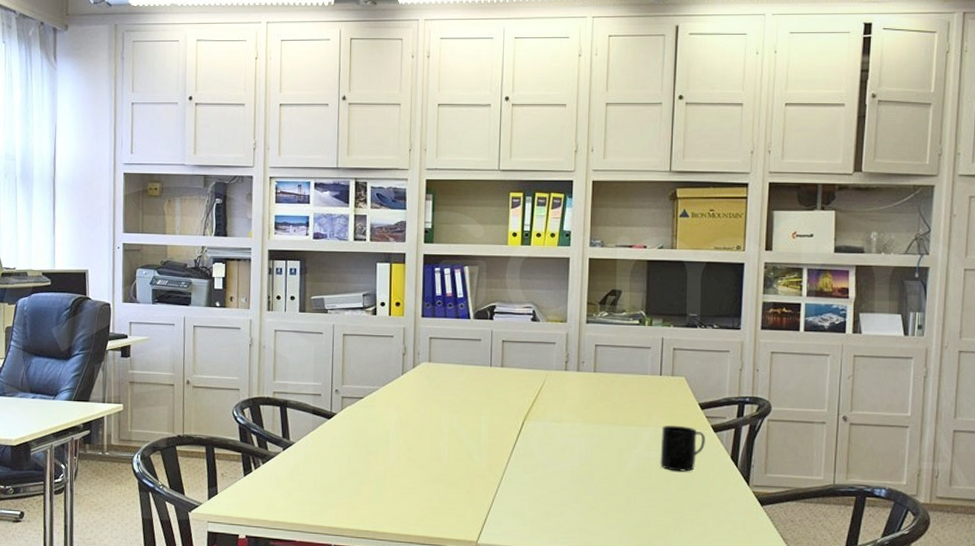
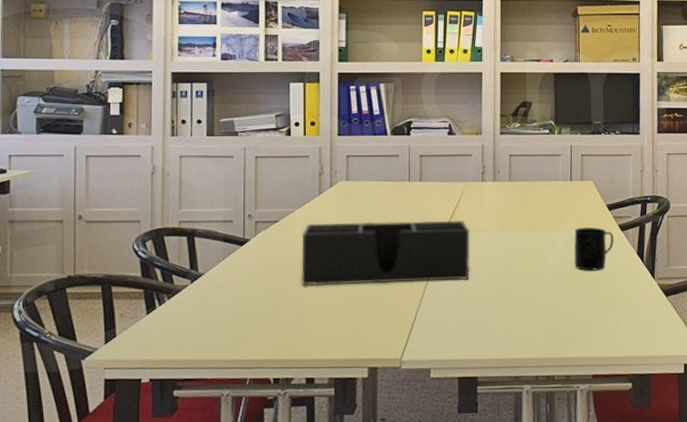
desk organizer: none [383,402,551,470] -> present [301,221,470,286]

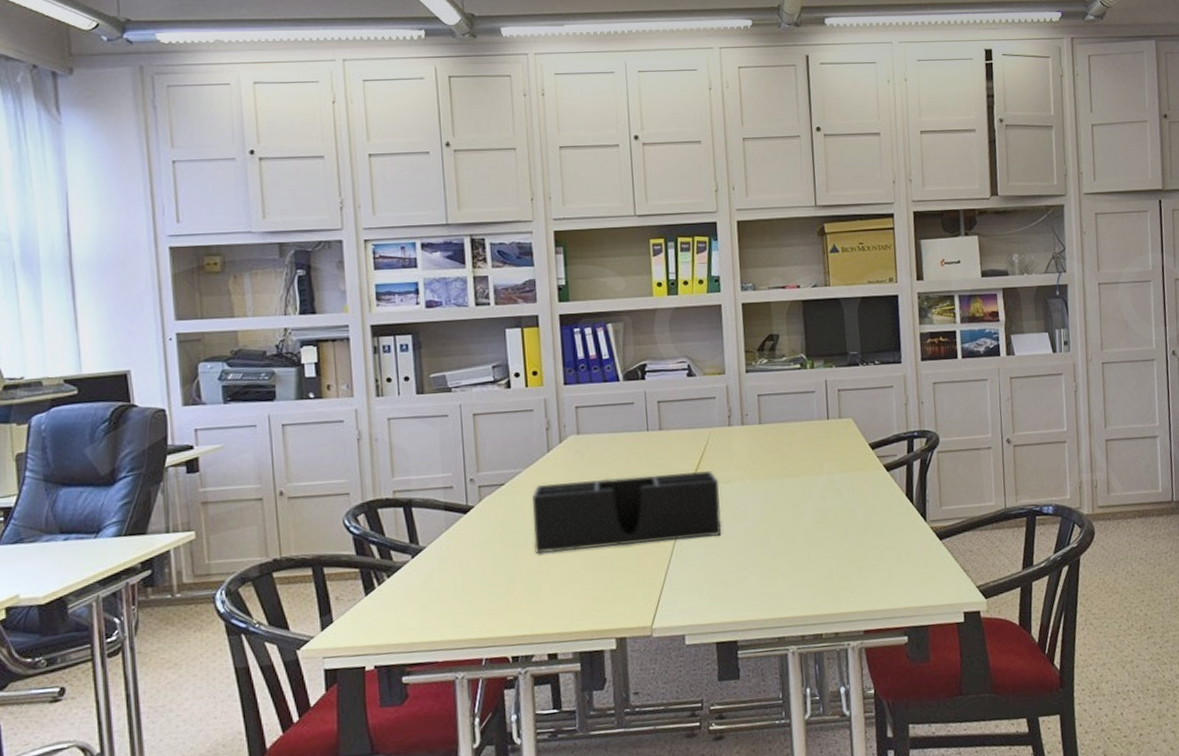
mug: present [574,227,614,271] -> none [834,469,880,518]

